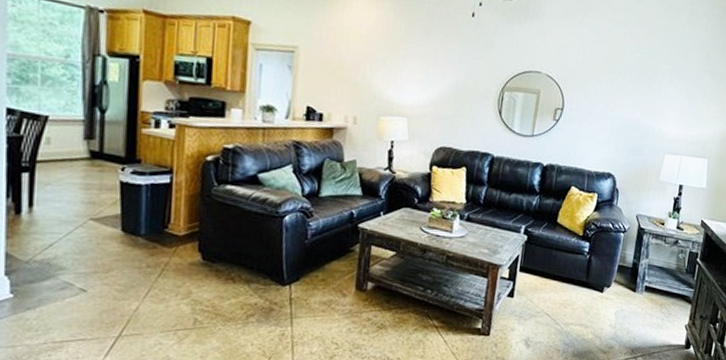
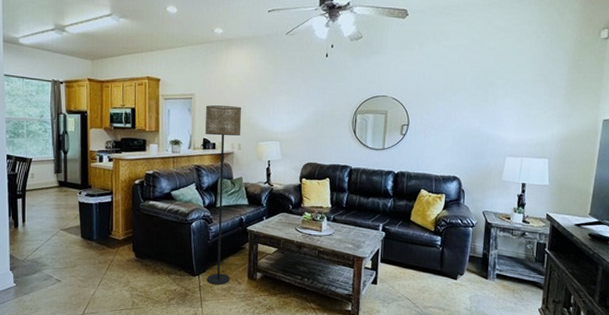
floor lamp: none [301,63,362,298] -> present [205,105,242,285]

